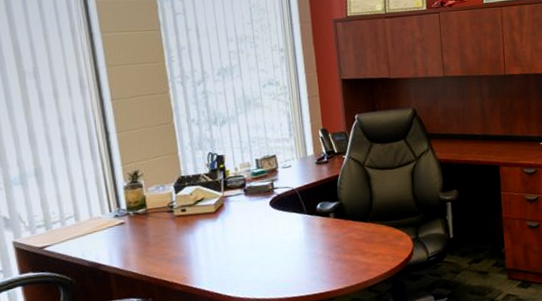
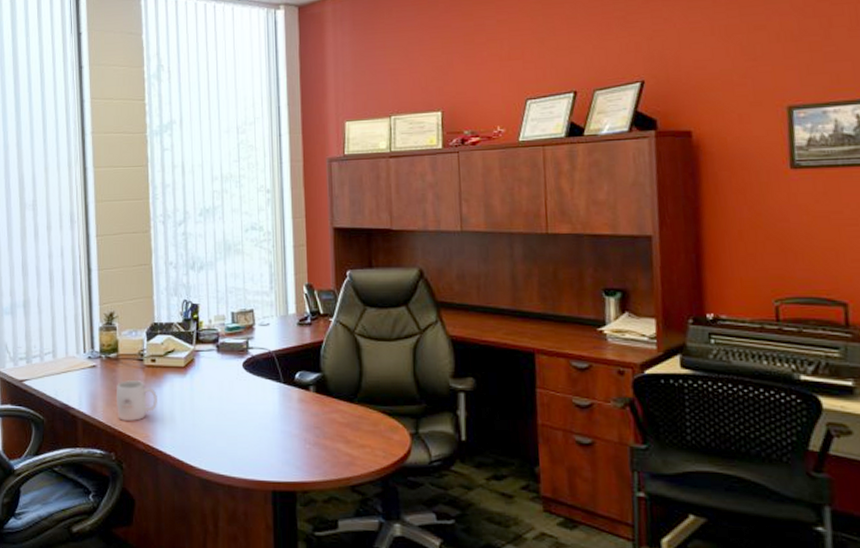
mug: none [148,230,191,269] -> present [117,380,157,421]

